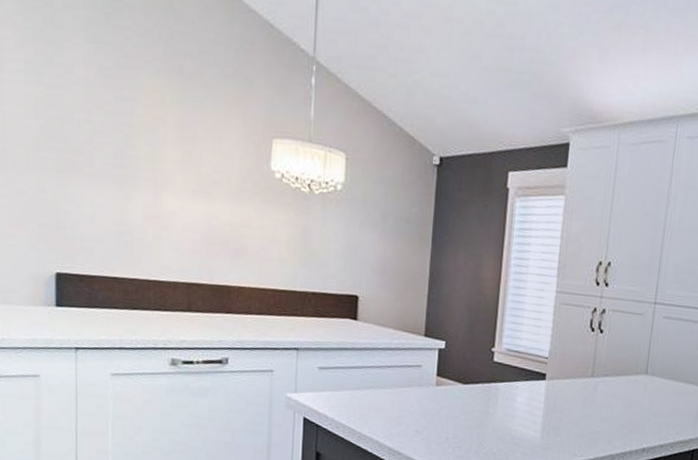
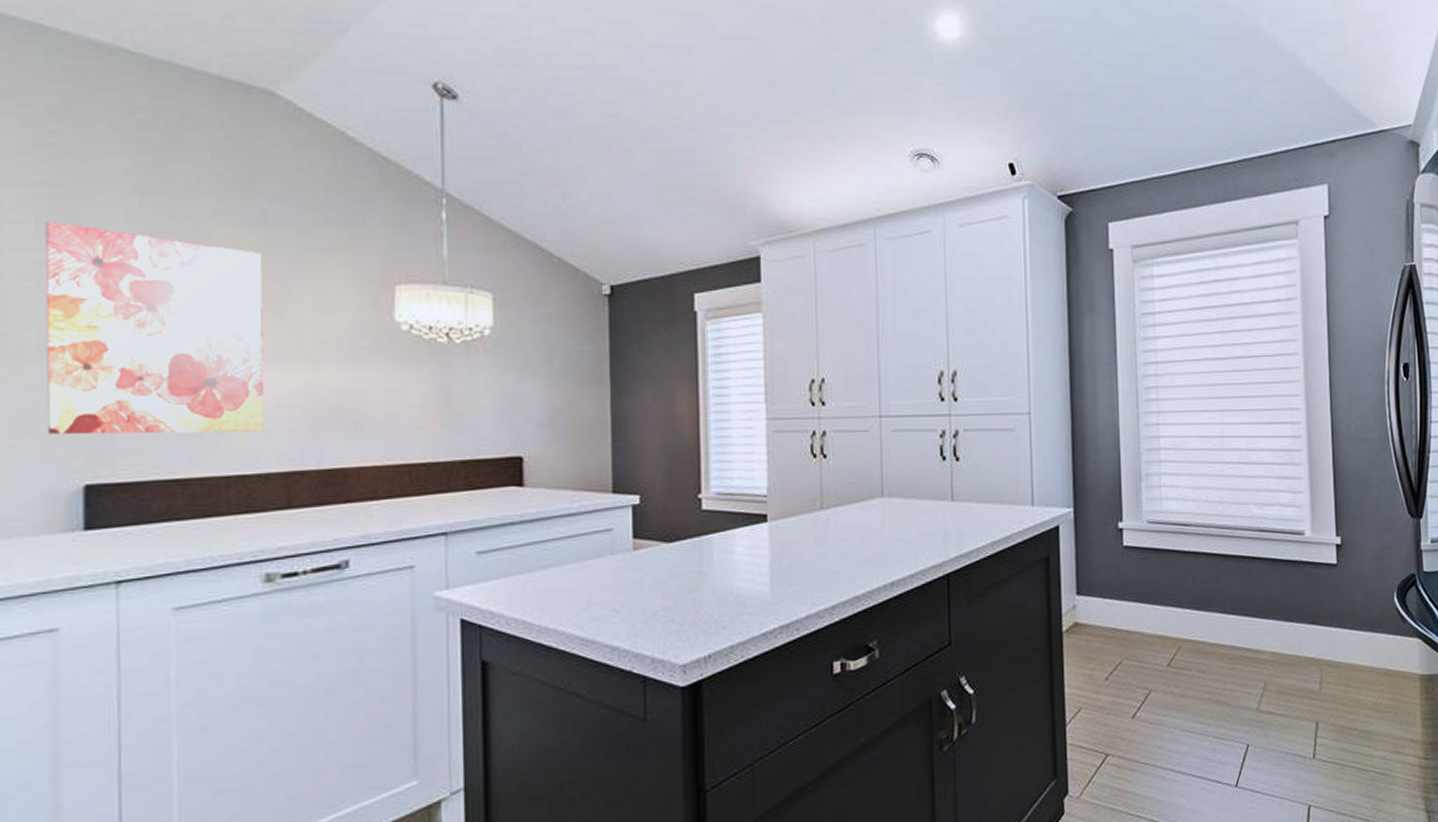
wall art: none [31,60,177,249] -> present [45,220,265,435]

